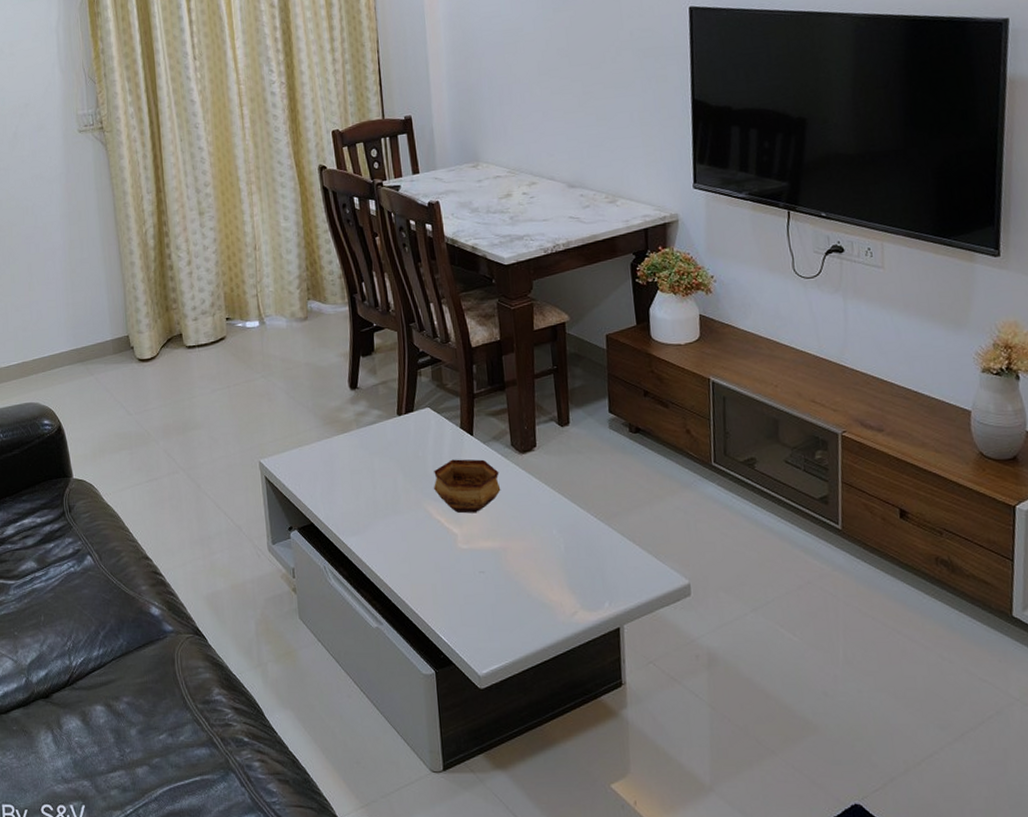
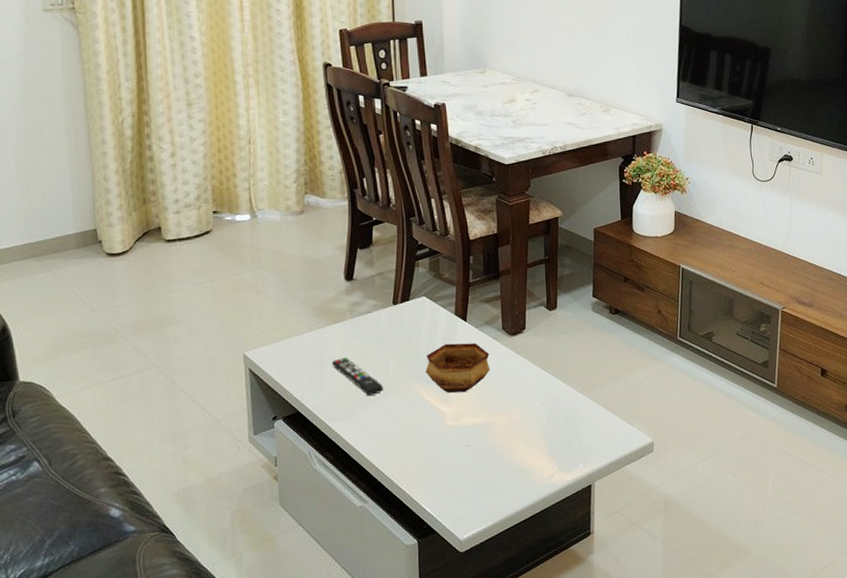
remote control: none [341,469,393,511] -> present [332,357,384,396]

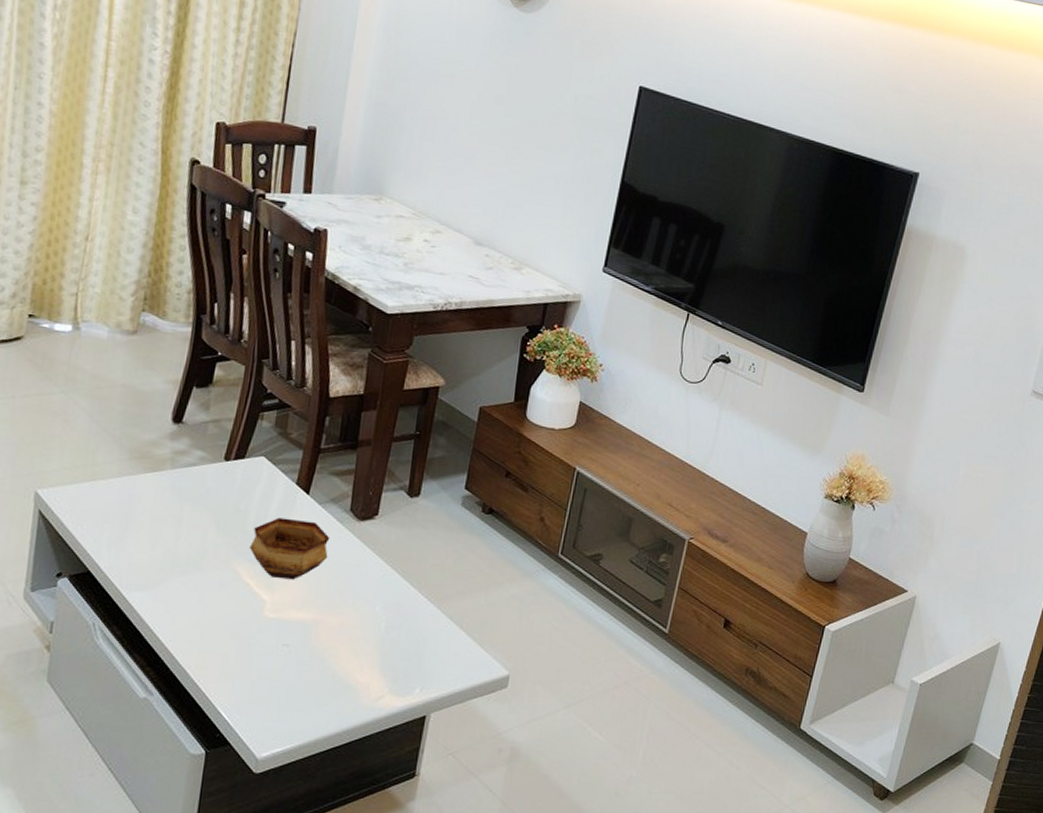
remote control: present [332,357,384,396] -> none [139,515,197,566]

